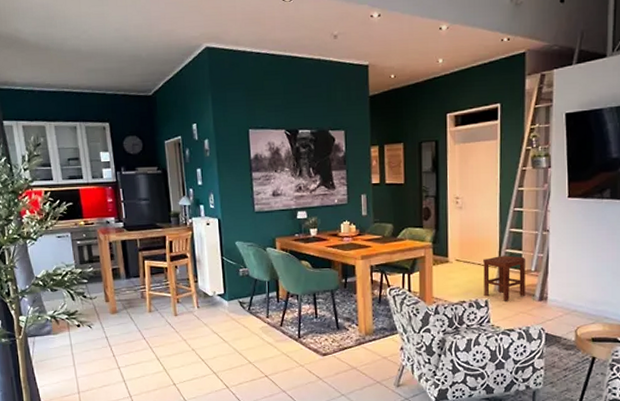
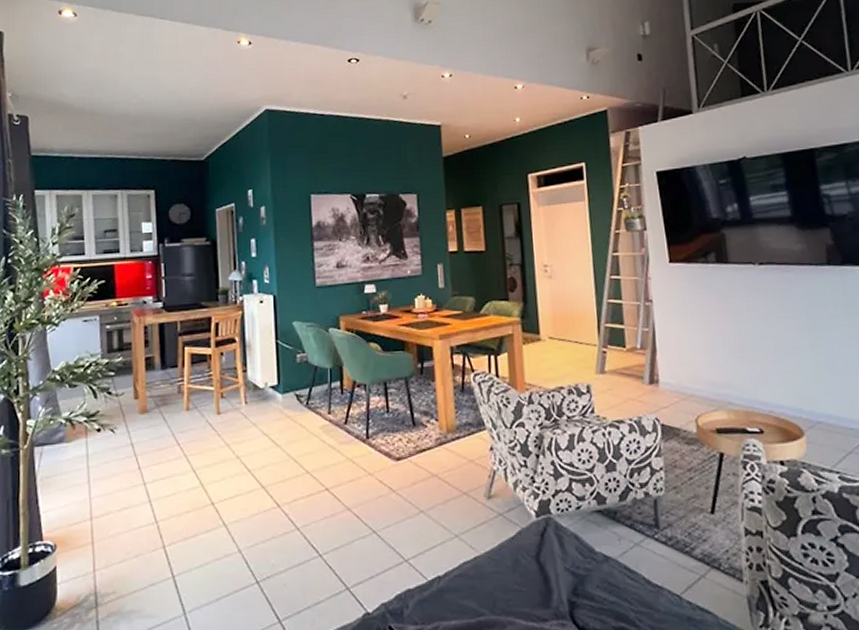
stool: present [483,256,525,301] -> none [580,331,633,386]

